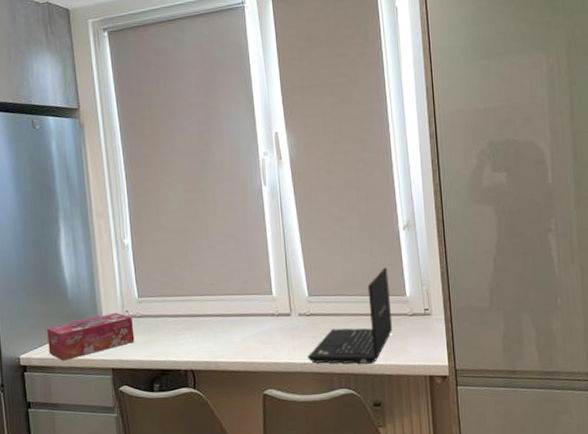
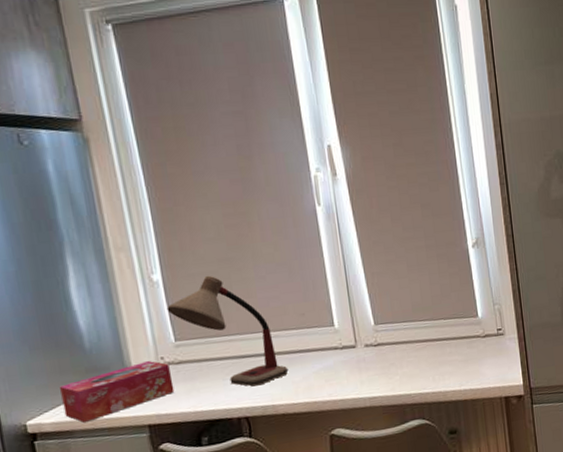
desk lamp: none [133,242,231,343] -> present [167,275,289,387]
laptop: present [308,267,393,364] -> none [377,288,466,396]

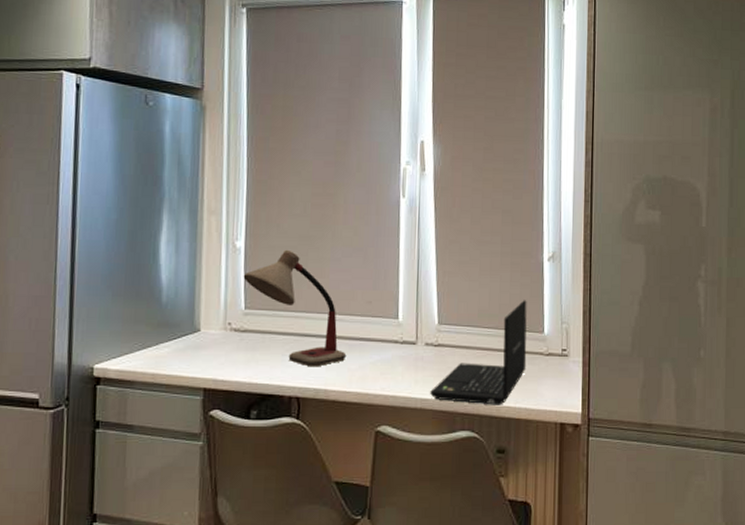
tissue box: present [60,361,175,422] -> none [130,325,235,375]
laptop: none [377,288,466,396] -> present [430,300,527,405]

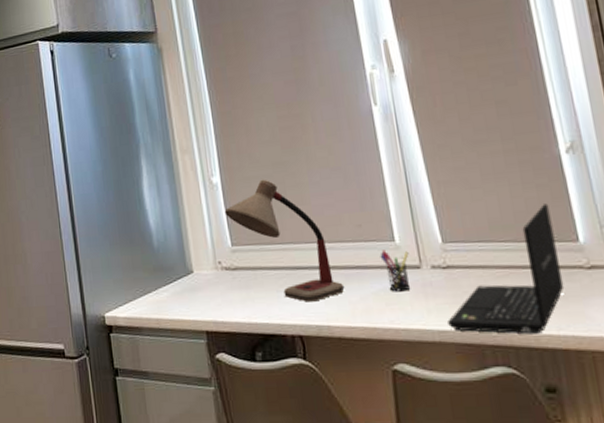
pen holder: none [383,326,409,363] -> present [380,250,411,292]

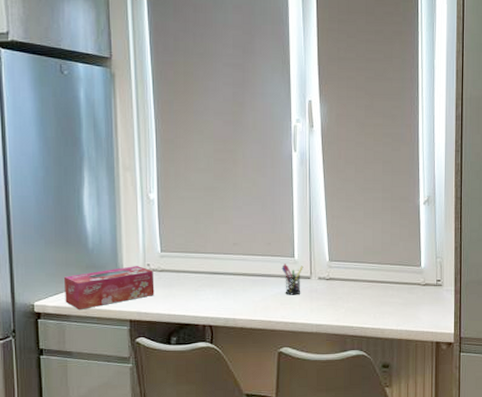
tissue box: none [132,264,231,320] -> present [64,266,155,309]
desk lamp: present [224,179,345,302] -> none [158,200,251,300]
laptop: present [448,204,565,334] -> none [324,239,406,328]

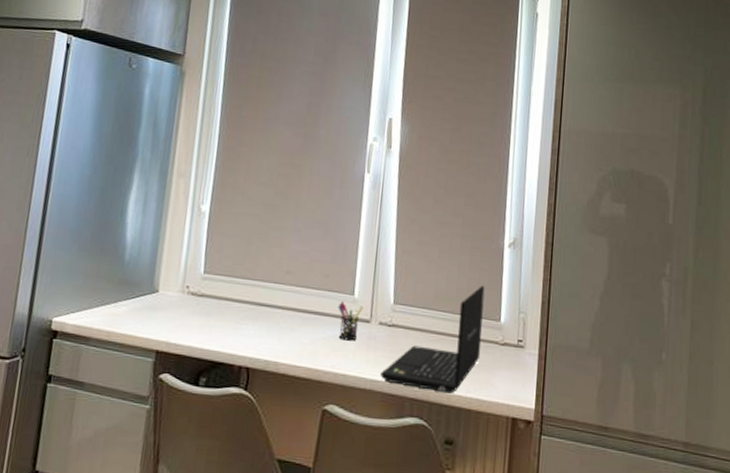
tissue box: present [64,266,155,309] -> none [87,286,192,332]
laptop: none [324,239,406,328] -> present [380,285,485,394]

